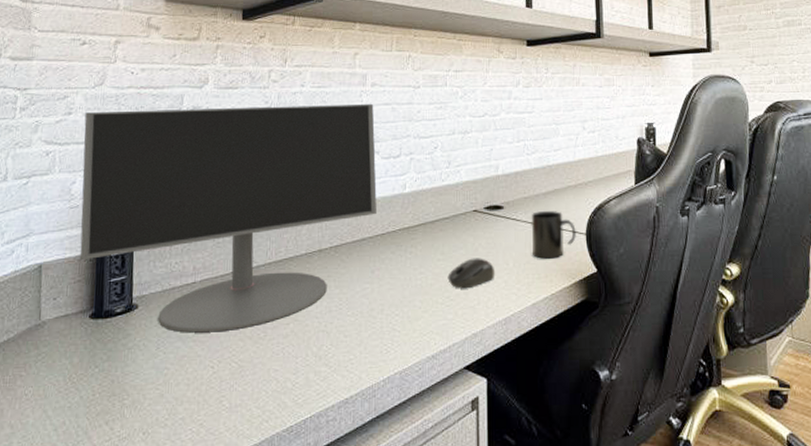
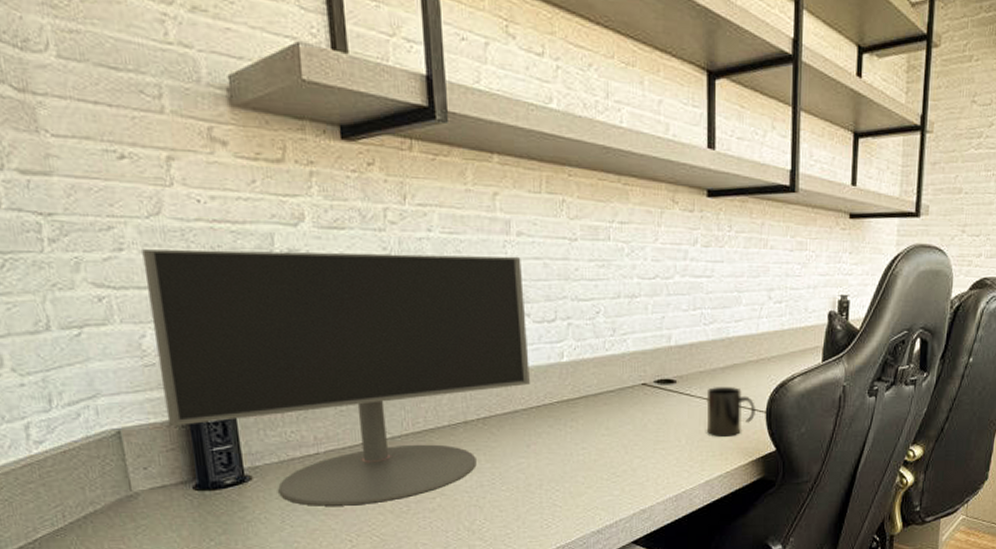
computer mouse: present [447,258,495,288] -> none [613,434,666,464]

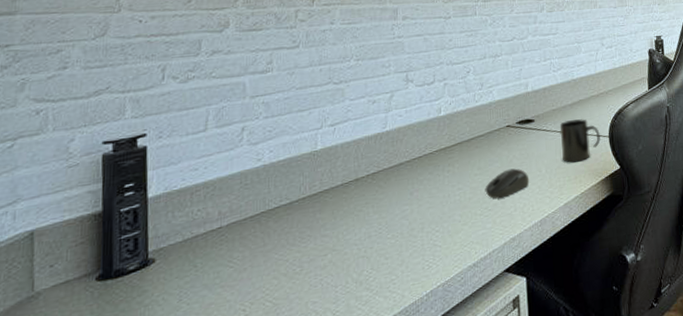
computer monitor: present [142,249,530,506] -> none [81,35,413,280]
computer mouse: none [613,434,666,464] -> present [485,168,530,199]

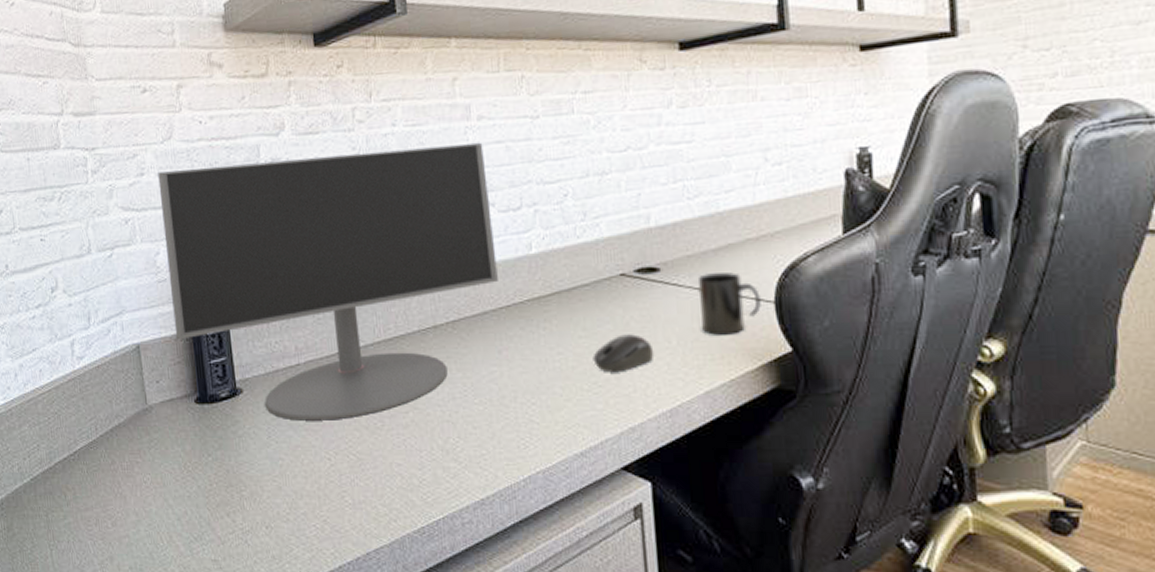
computer monitor: none [81,35,413,280] -> present [158,142,498,421]

